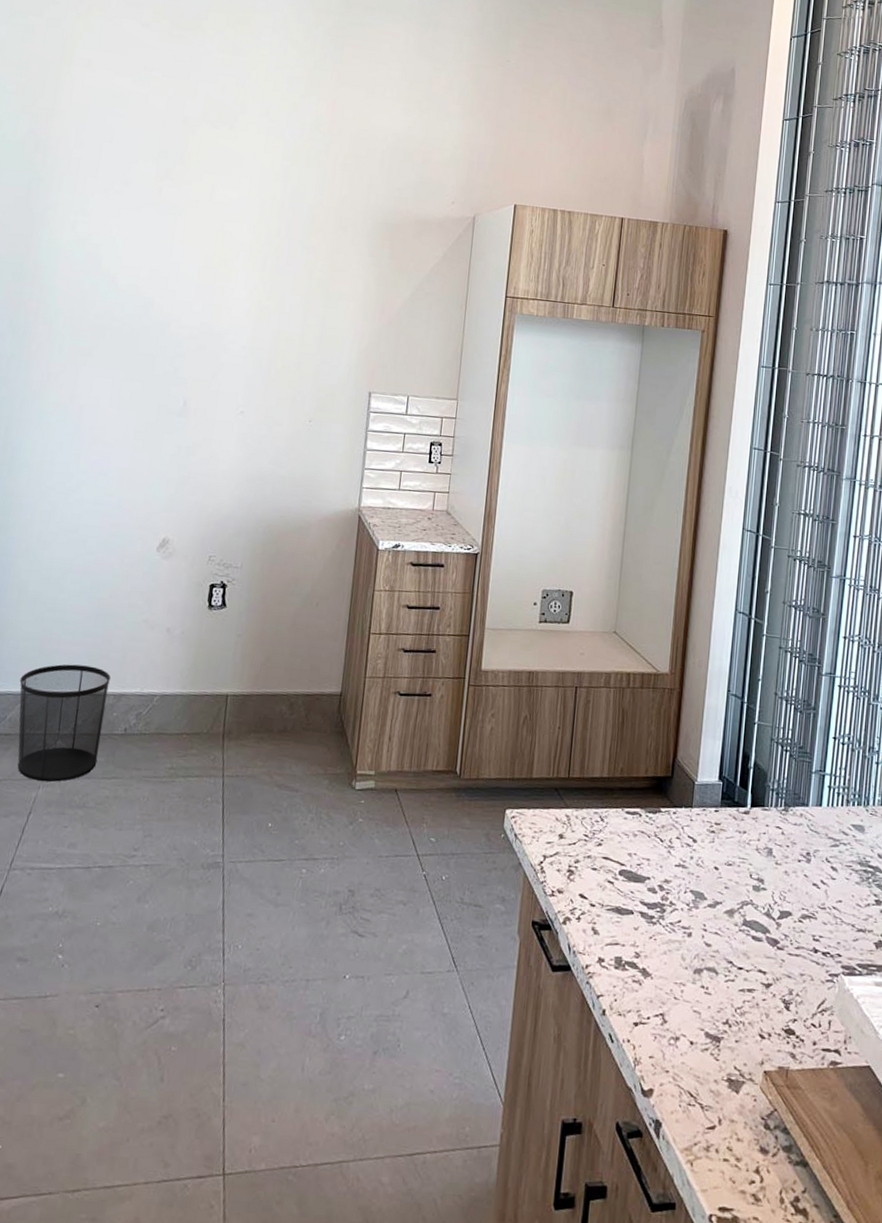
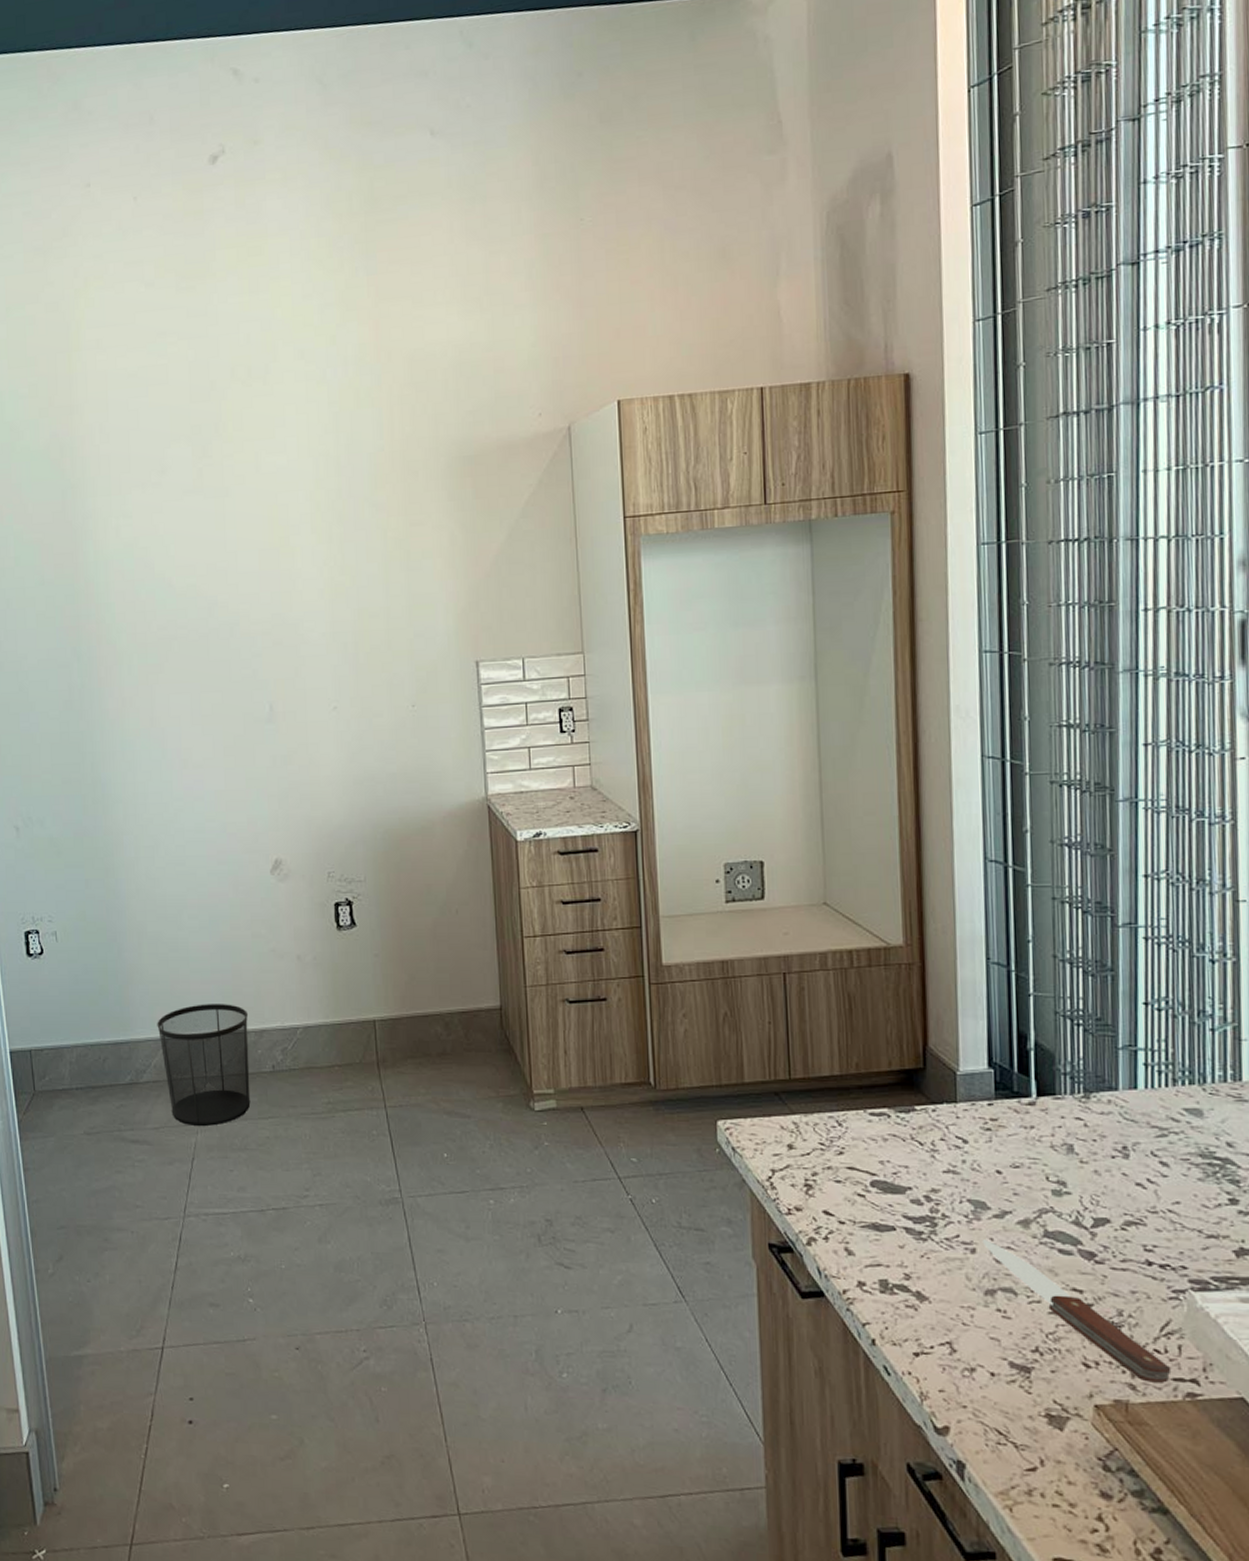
kitchen knife: none [698,925,822,1053] -> present [983,1240,1172,1383]

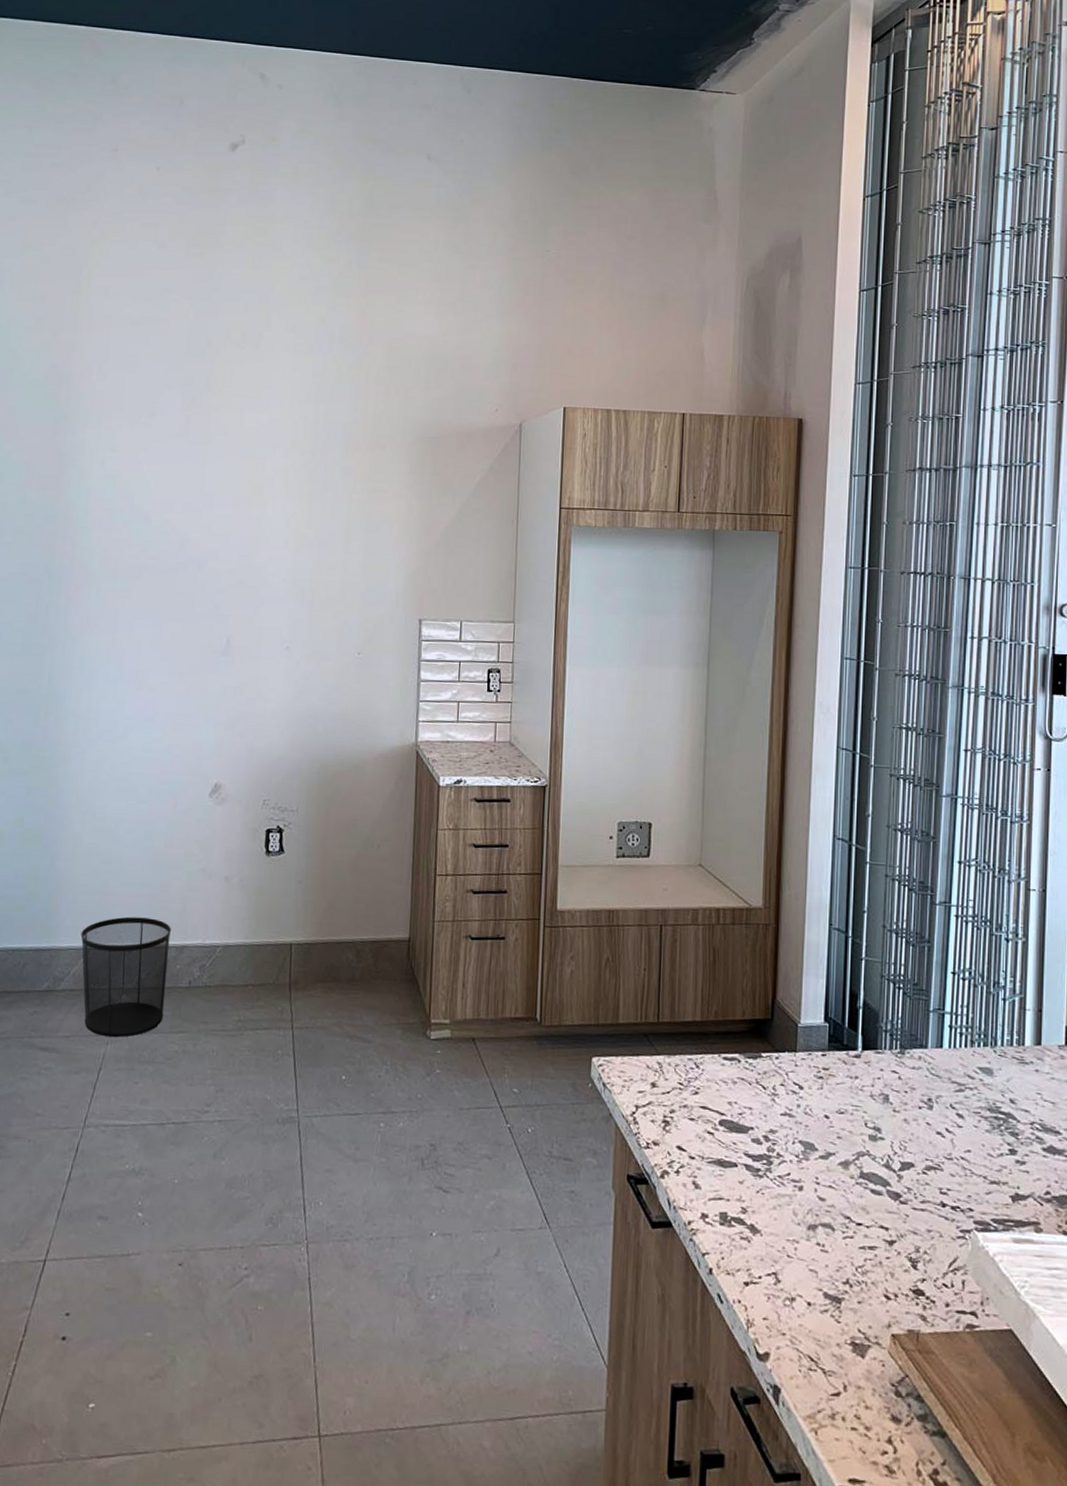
kitchen knife: present [983,1240,1172,1383] -> none [810,1178,956,1315]

